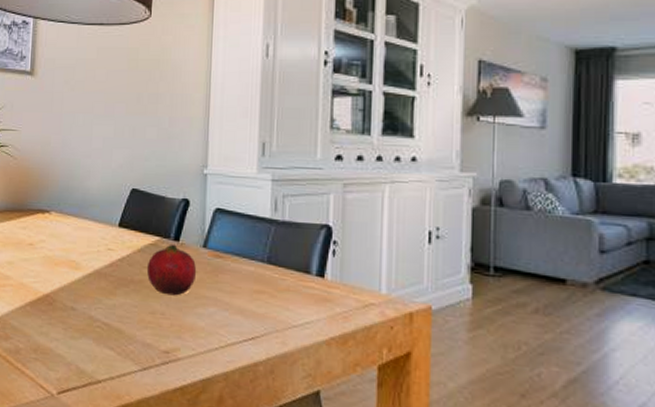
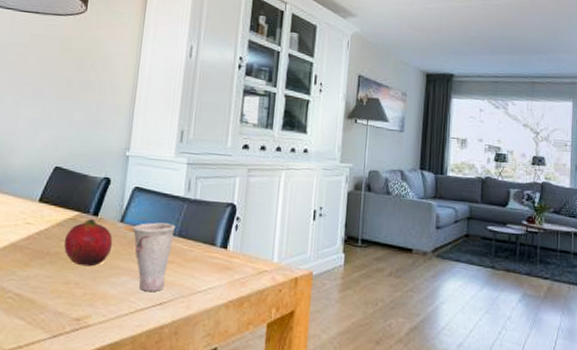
cup: none [216,247,264,325] -> present [132,222,176,291]

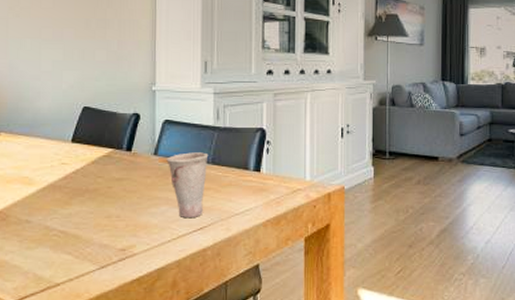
fruit: present [63,218,113,267] -> none [101,154,149,200]

